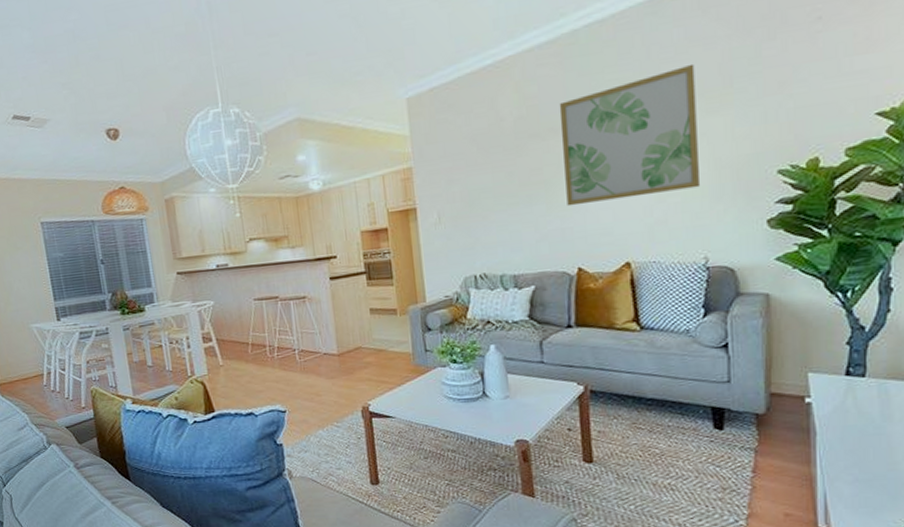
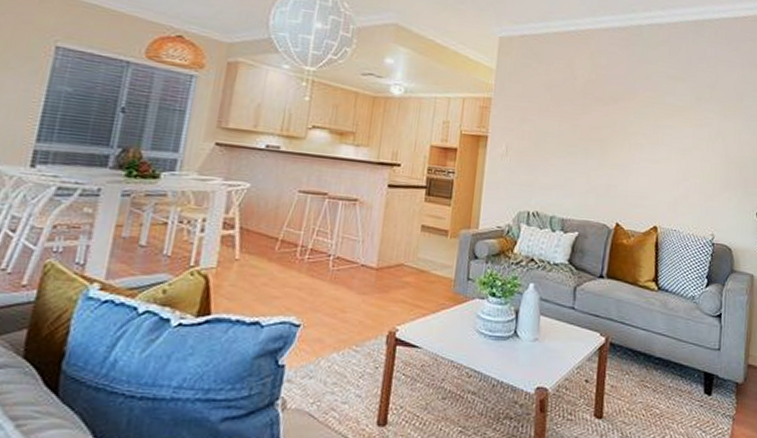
wall art: present [559,63,701,207] -> none [615,77,719,175]

